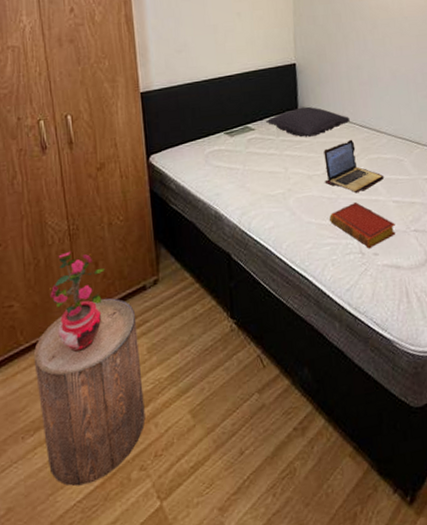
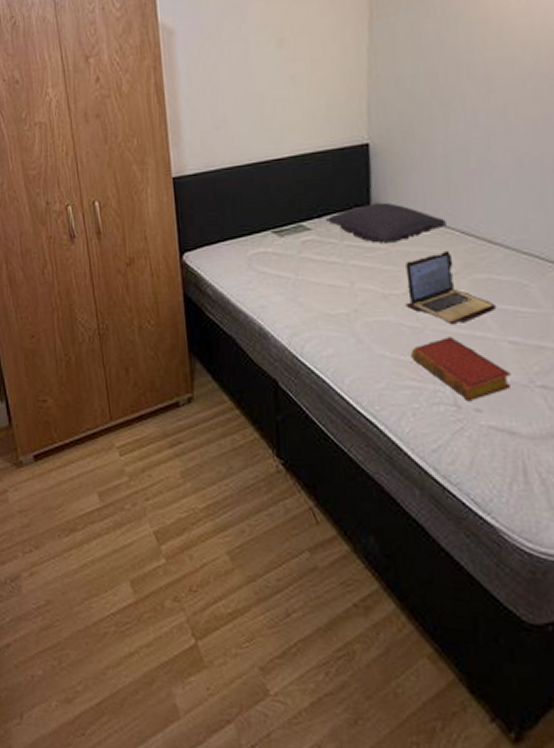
stool: present [33,298,146,487] -> none [67,408,179,600]
potted plant: present [50,249,105,353] -> none [81,349,135,462]

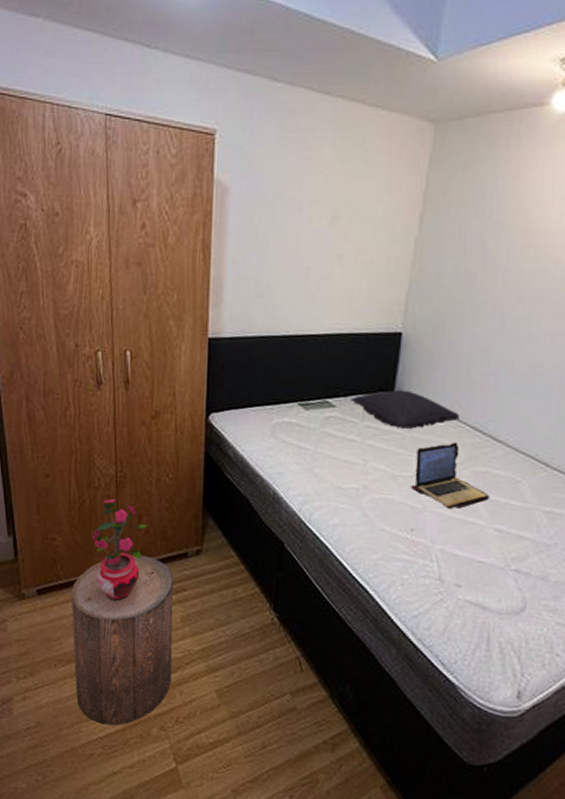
stool: none [67,408,179,600] -> present [71,555,174,726]
potted plant: none [81,349,135,462] -> present [92,495,148,602]
book: present [411,337,511,402] -> none [408,519,492,578]

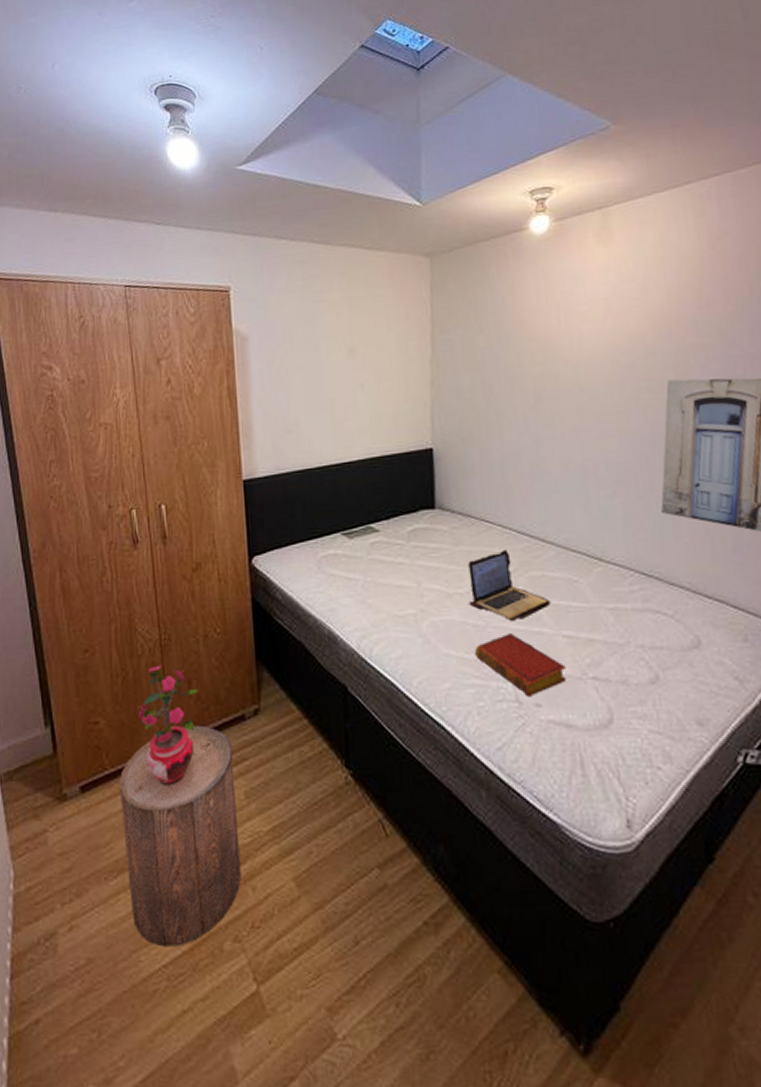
pillow: present [350,389,459,429] -> none [392,504,504,544]
book: none [408,519,492,578] -> present [475,633,566,697]

